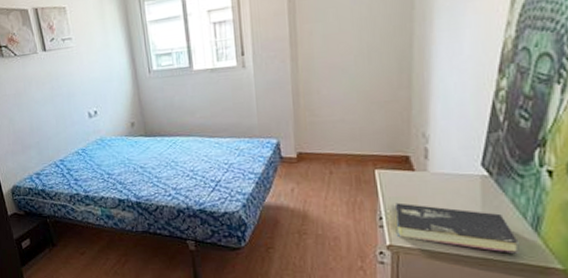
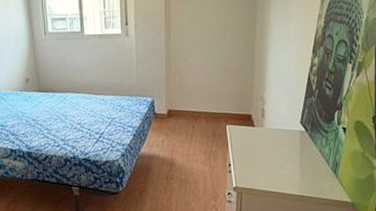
book: present [396,202,519,253] -> none [241,152,324,191]

